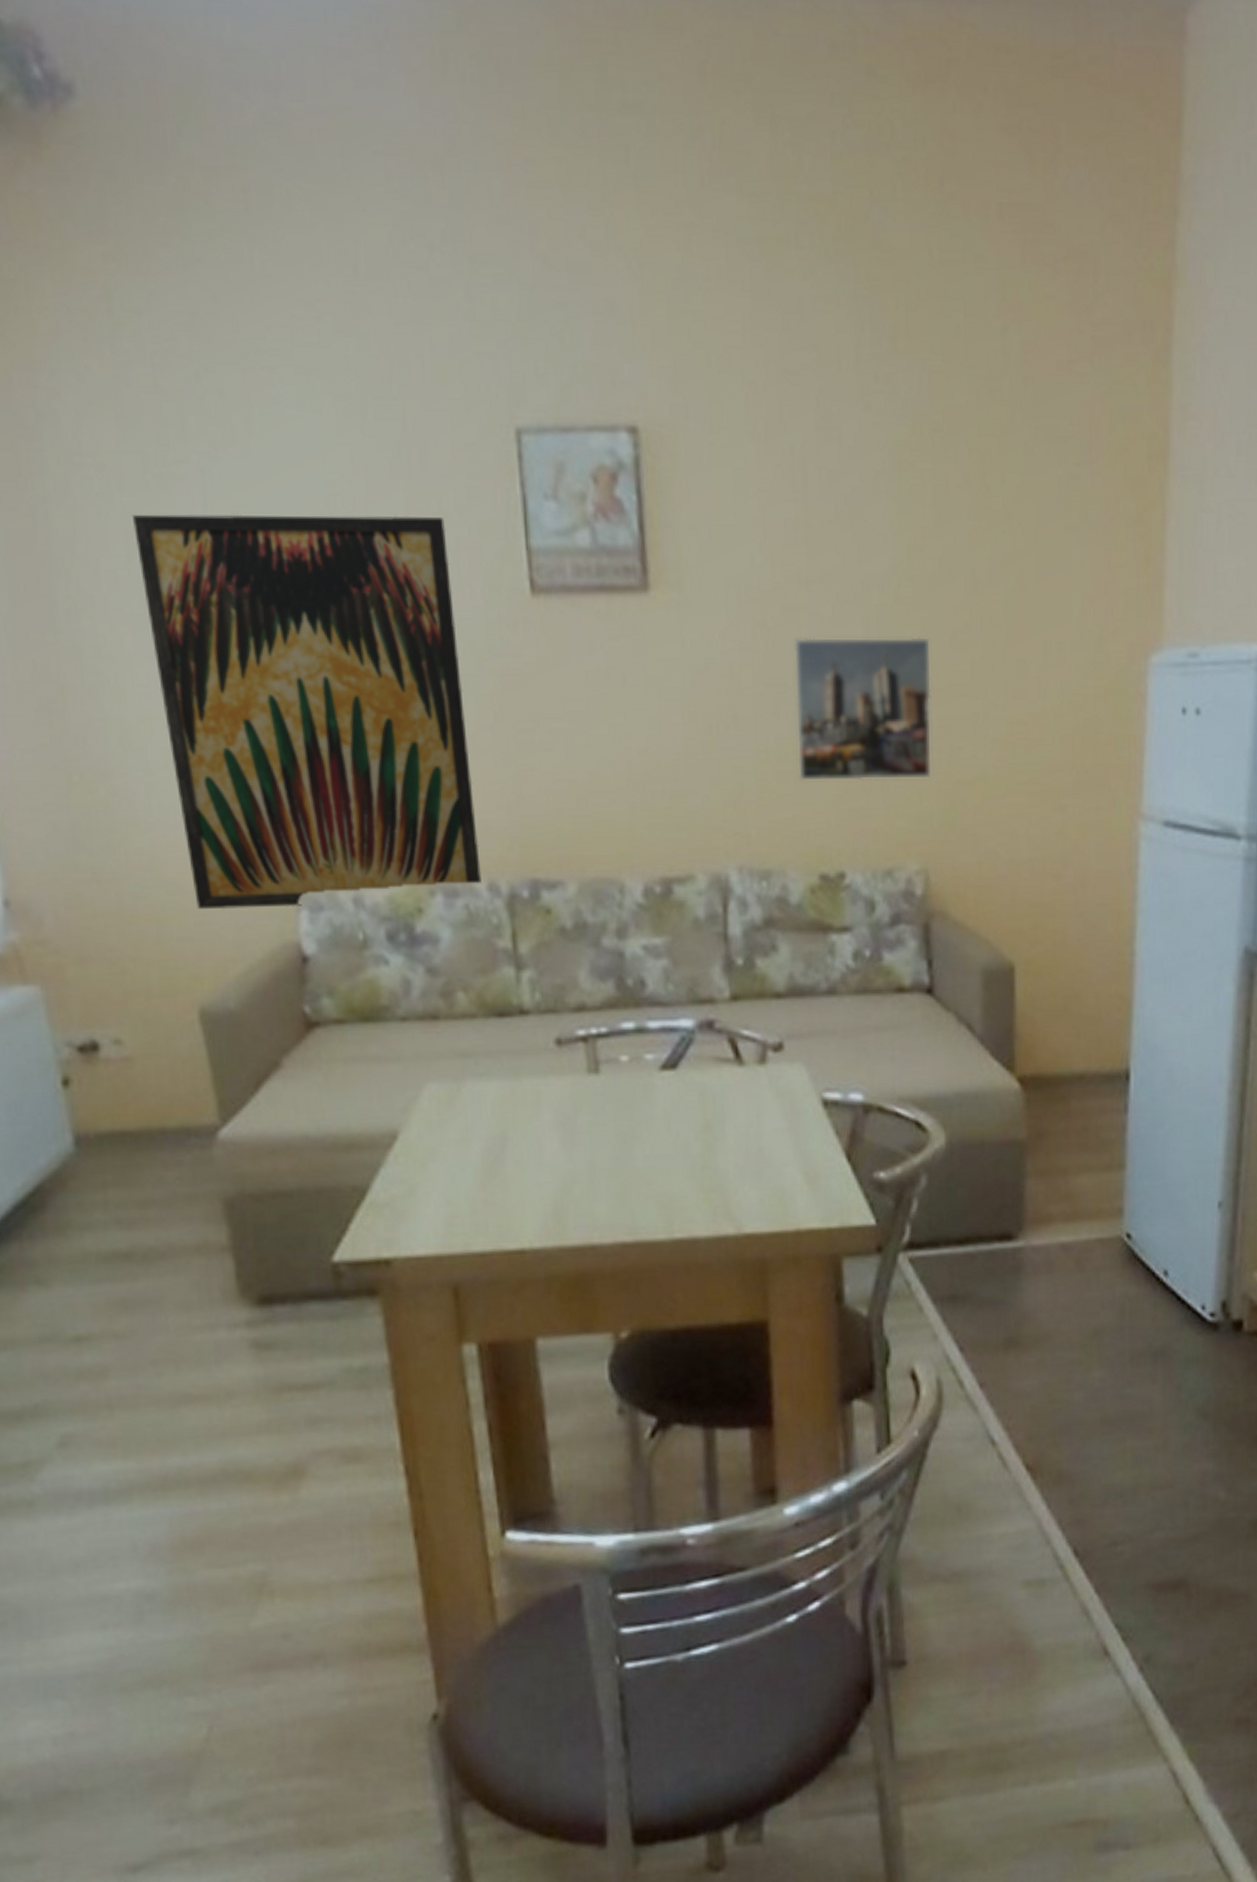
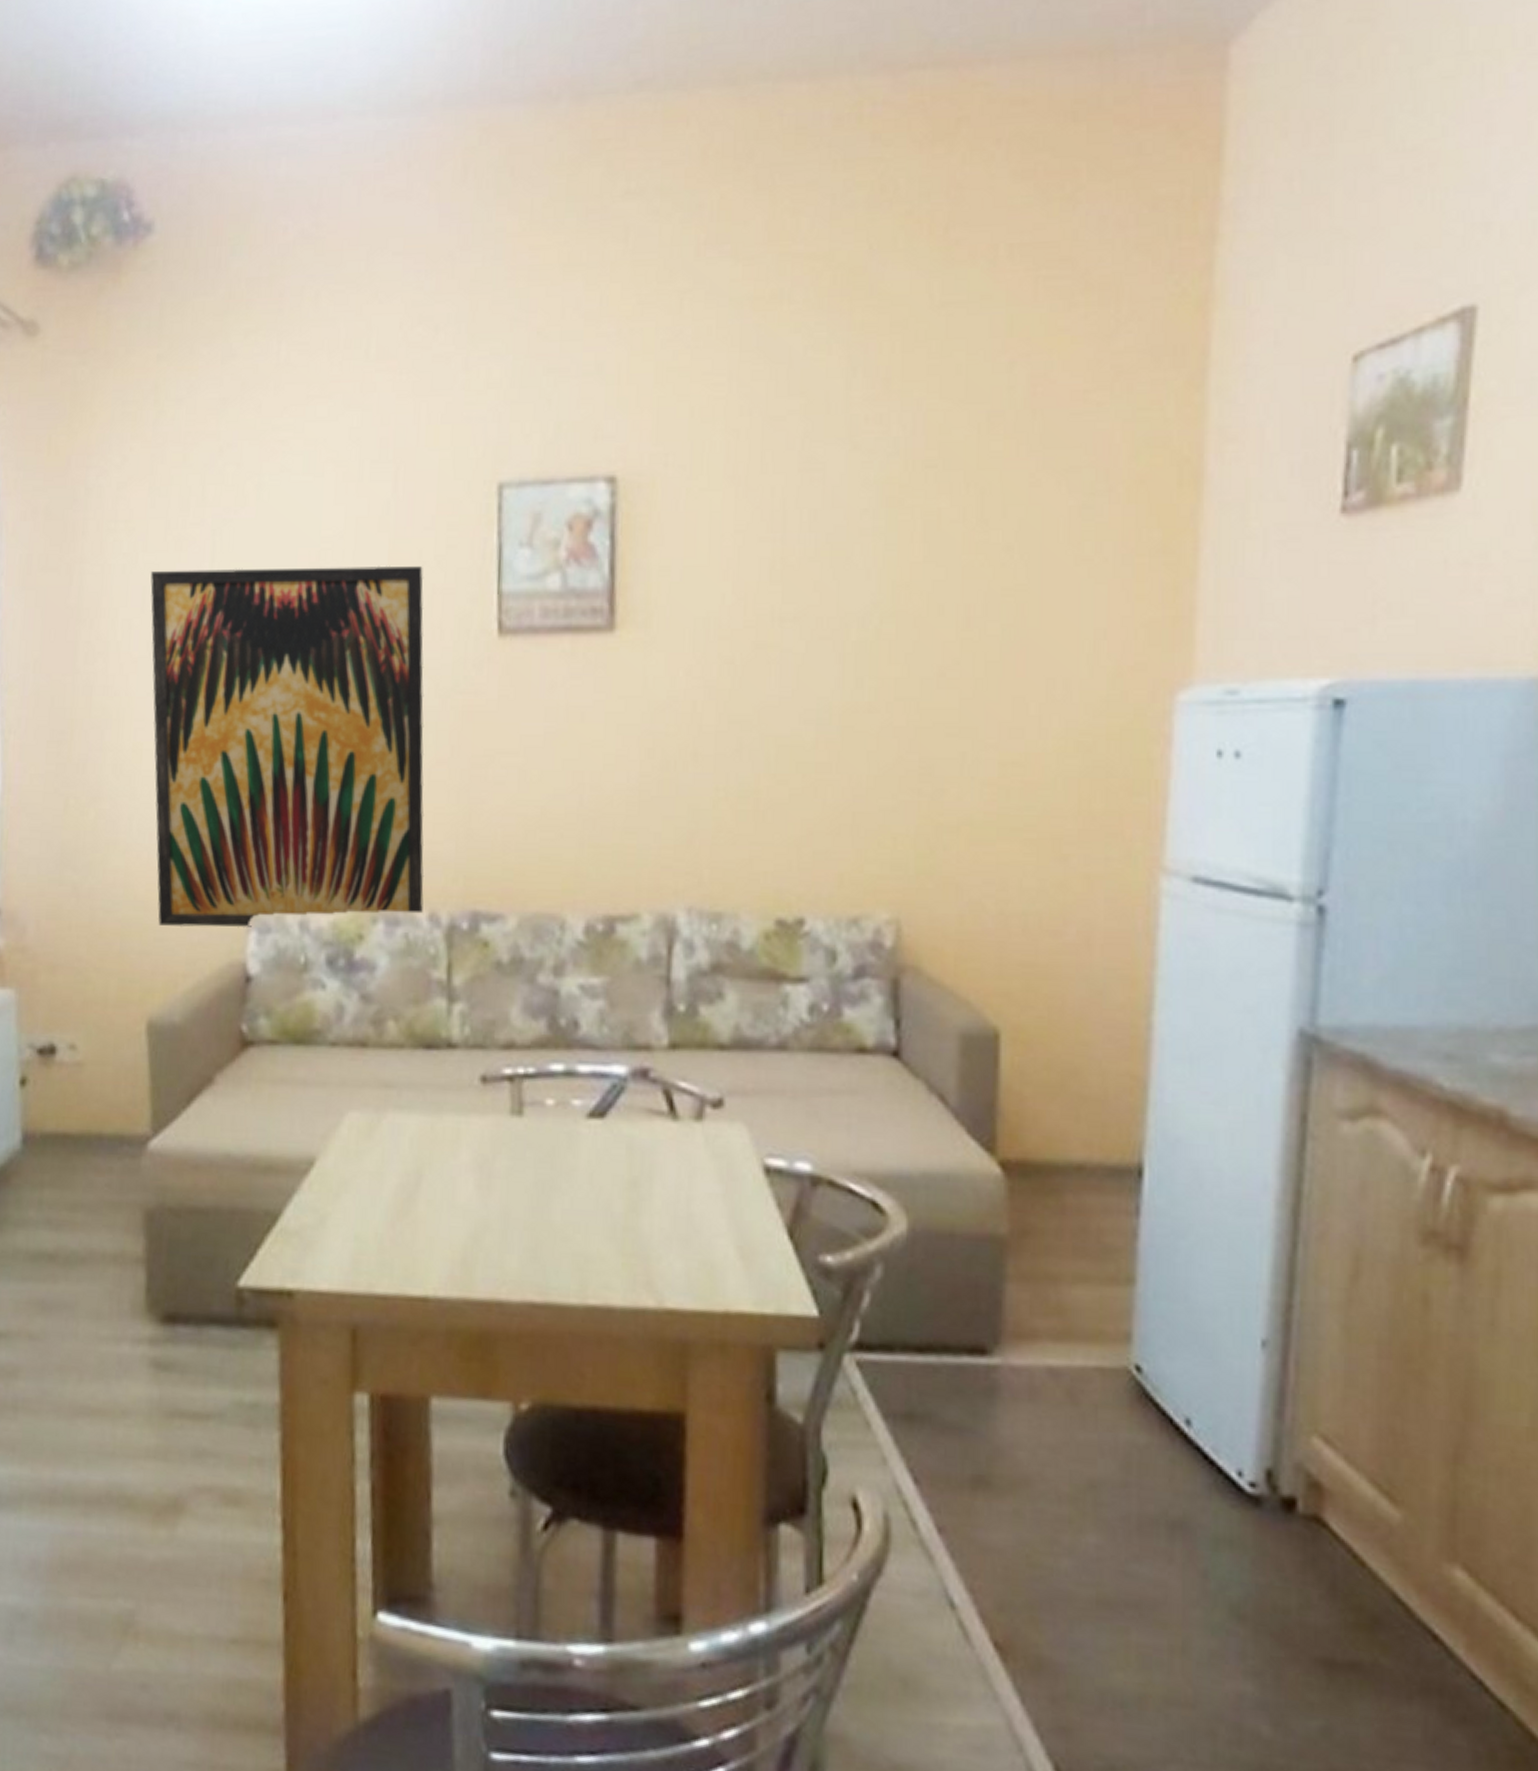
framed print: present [793,637,933,782] -> none [758,674,915,823]

